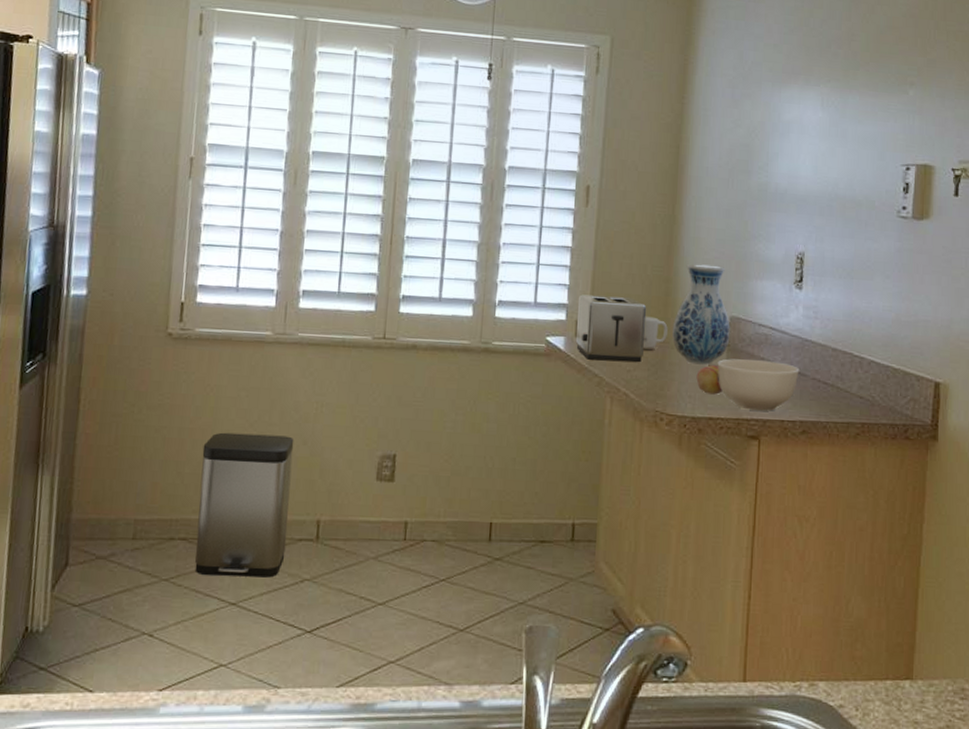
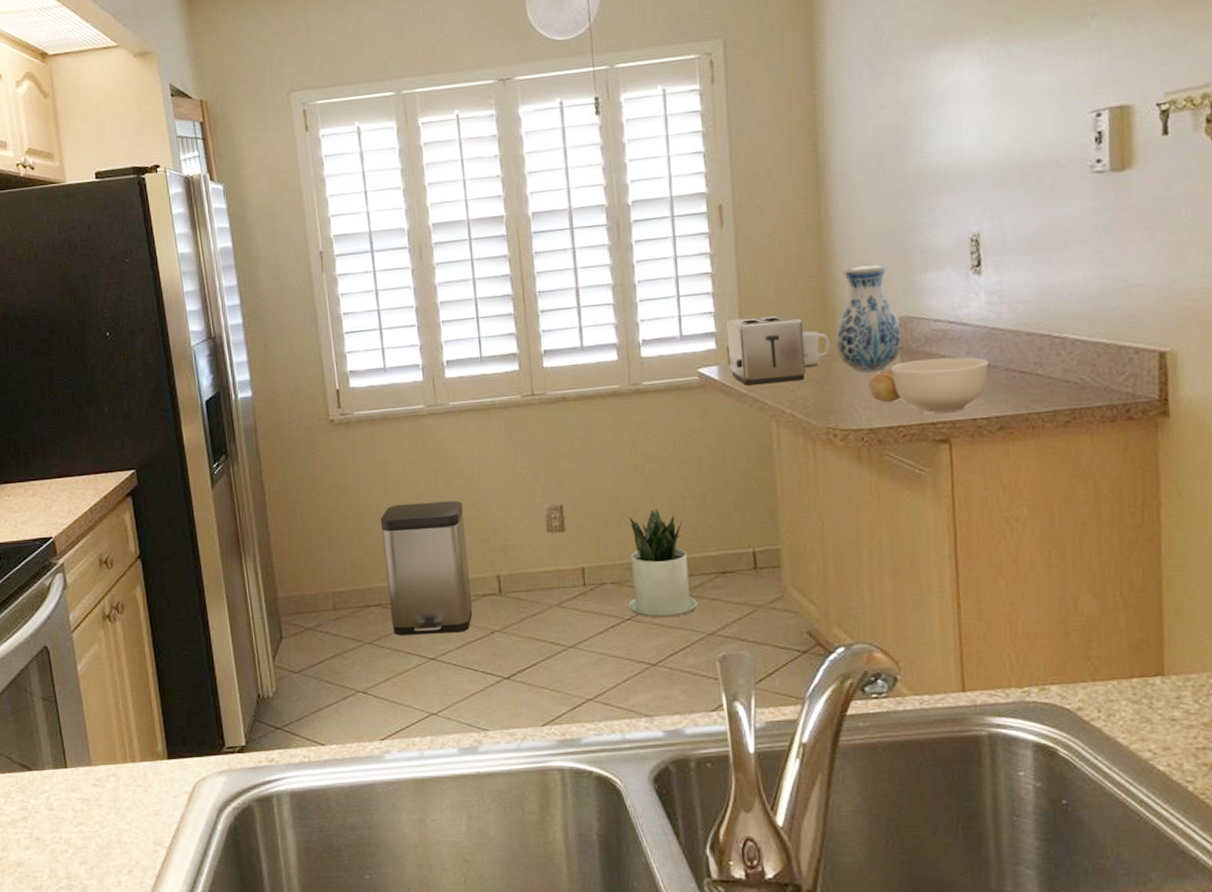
planter: none [445,469,513,583] -> present [628,509,697,618]

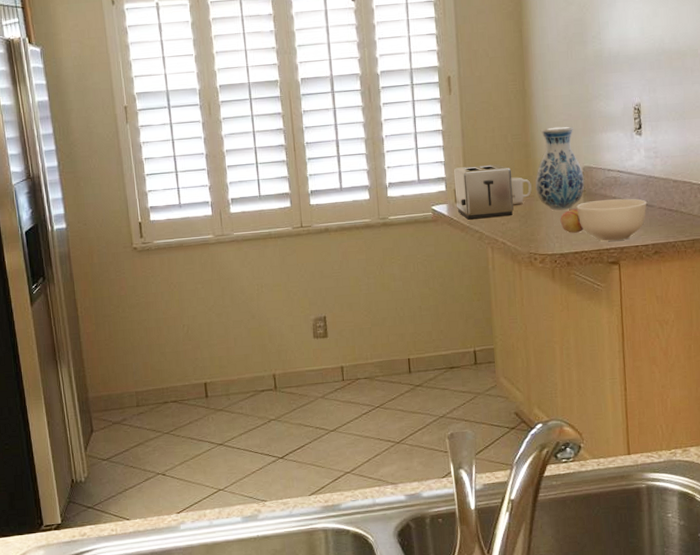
pedal bin: present [380,500,473,635] -> none [176,313,253,426]
planter: present [628,509,697,618] -> none [377,318,431,406]

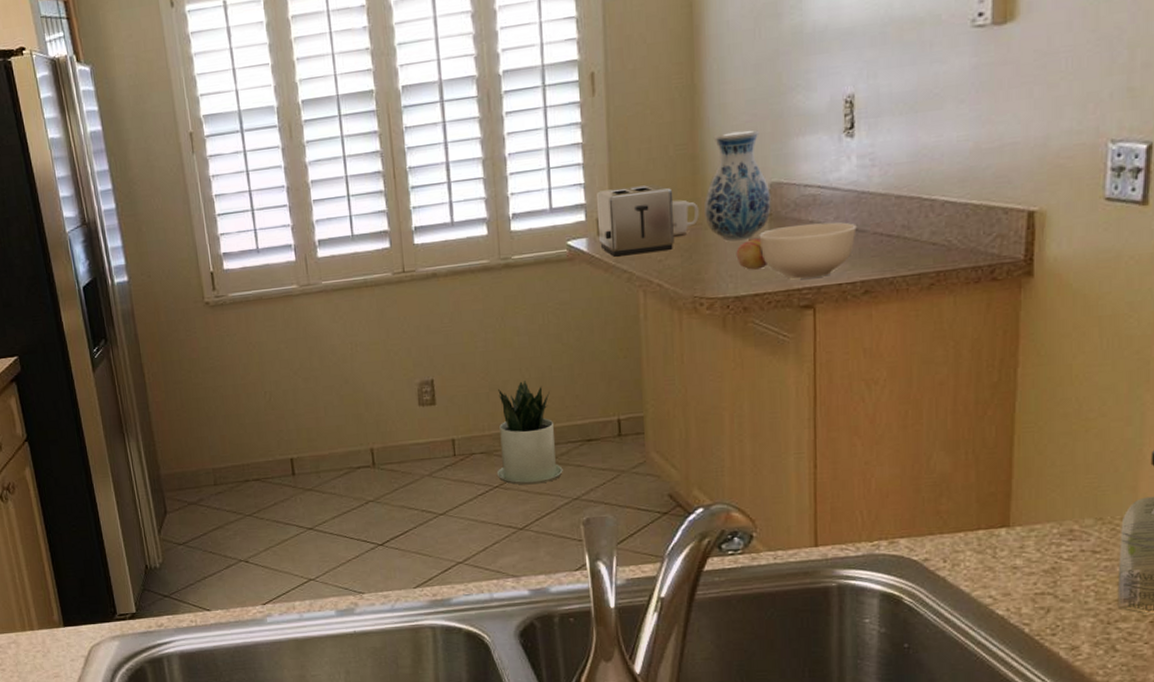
planter: none [377,318,431,406] -> present [496,381,563,485]

